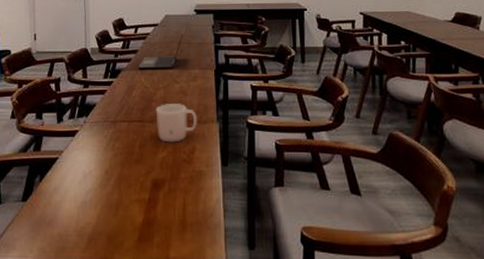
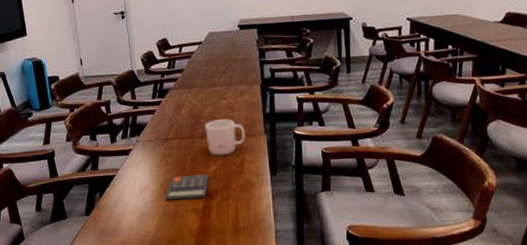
calculator: none [109,162,157,189] -> present [165,174,209,201]
laptop: present [138,27,186,70] -> none [185,44,230,88]

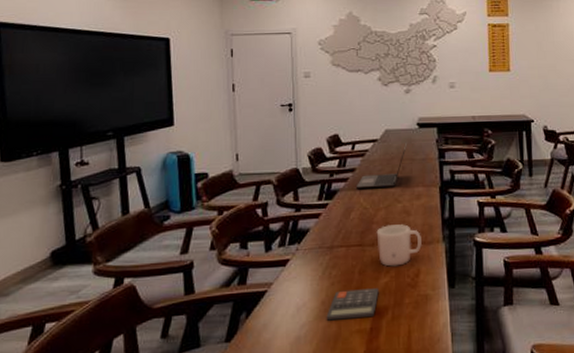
laptop: none [185,44,230,88] -> present [357,142,408,190]

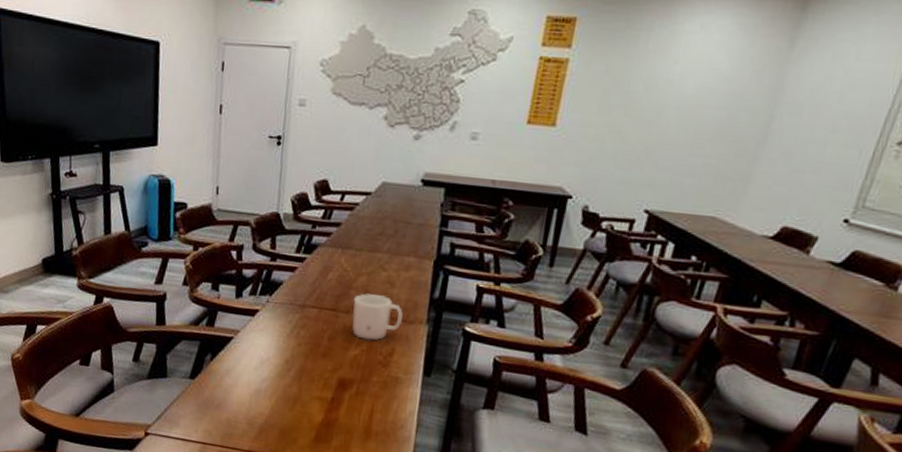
calculator: present [326,288,379,321] -> none [288,352,347,387]
laptop: present [357,142,408,190] -> none [339,201,406,252]

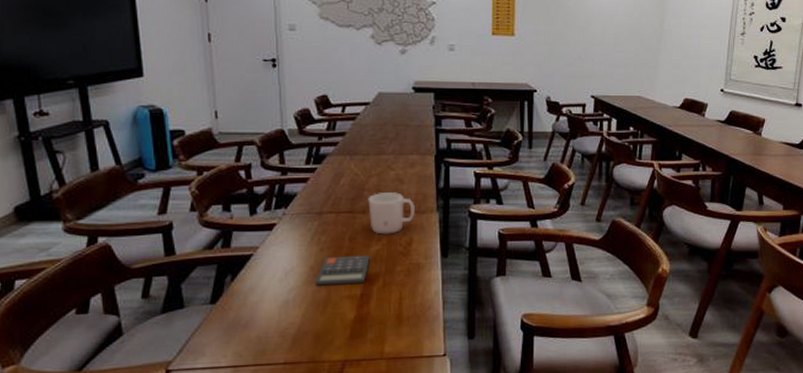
calculator: none [288,352,347,387] -> present [315,255,370,286]

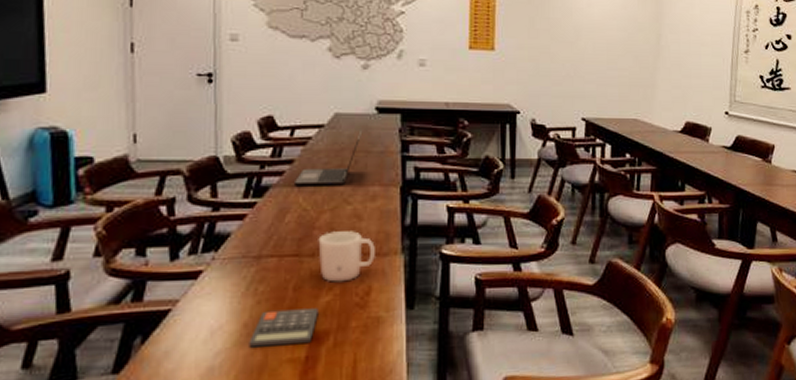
laptop: none [347,107,402,155] -> present [295,130,363,186]

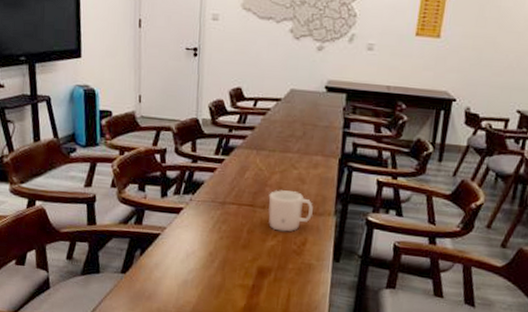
calculator: present [249,308,318,348] -> none [212,245,265,275]
laptop: present [295,130,363,186] -> none [254,106,313,152]

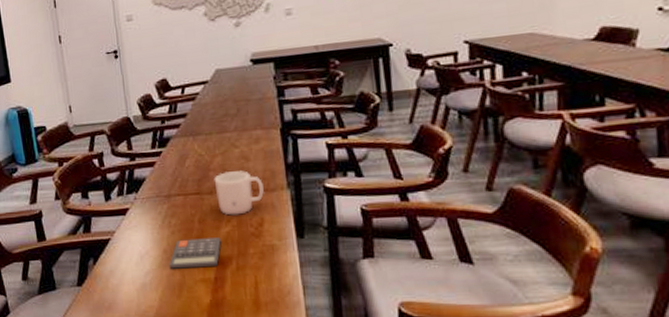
calculator: none [212,245,265,275] -> present [169,237,221,269]

